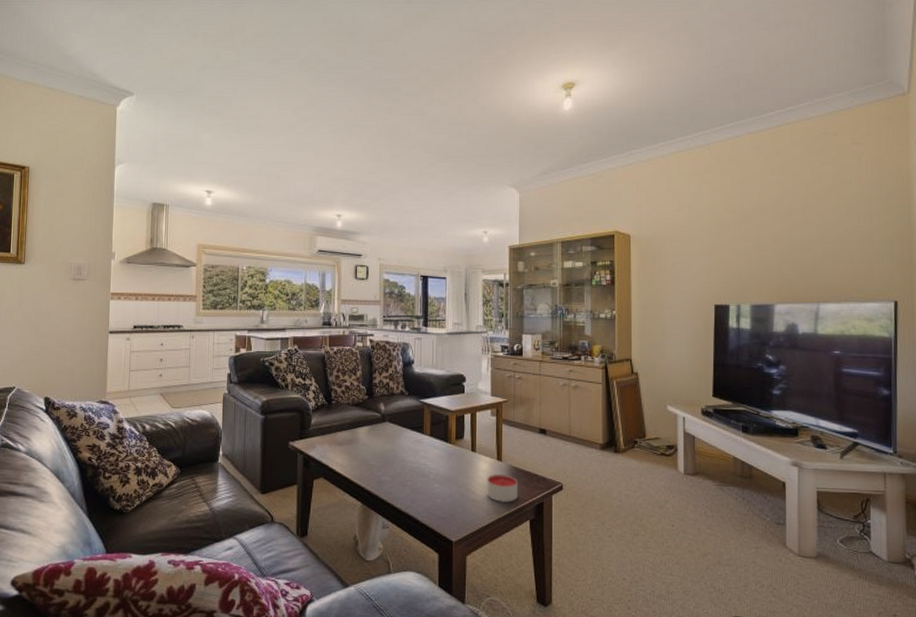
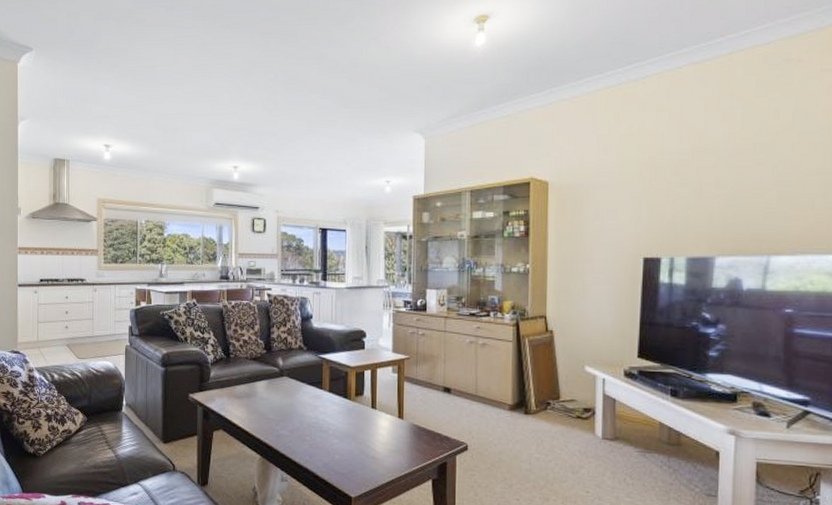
candle: present [487,473,518,502] -> none [387,431,420,461]

